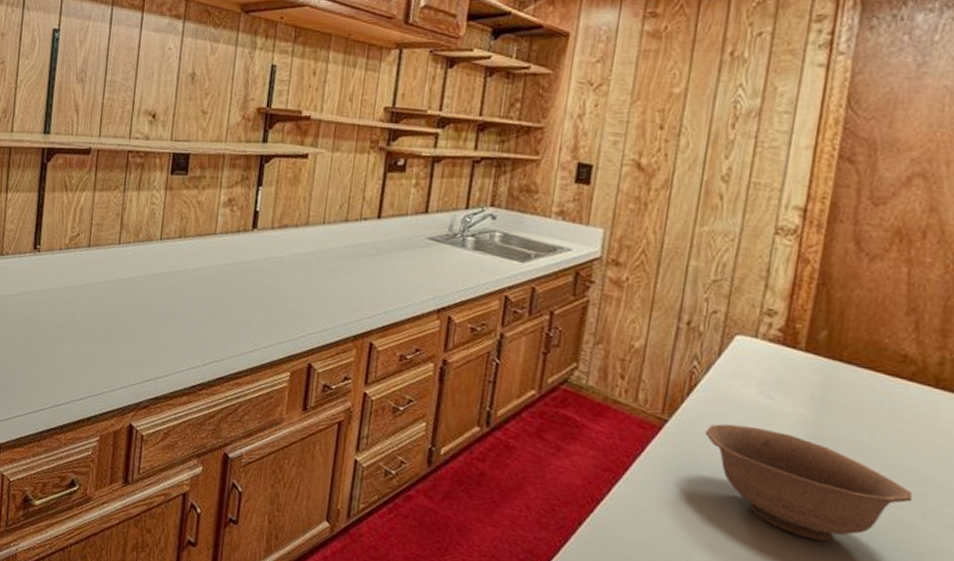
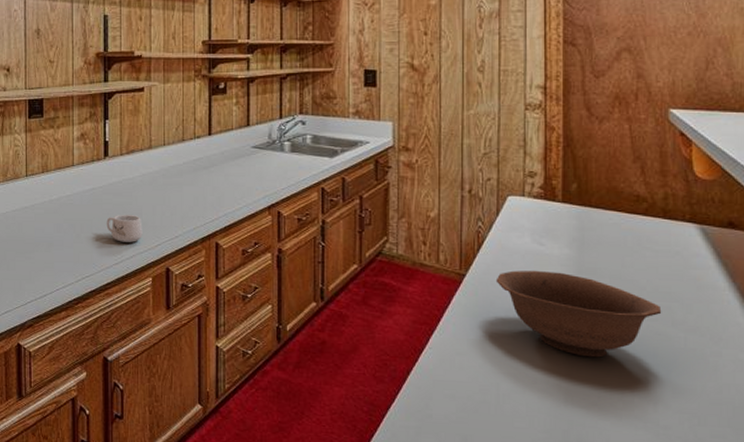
mug: none [245,296,287,330] -> present [106,215,143,242]

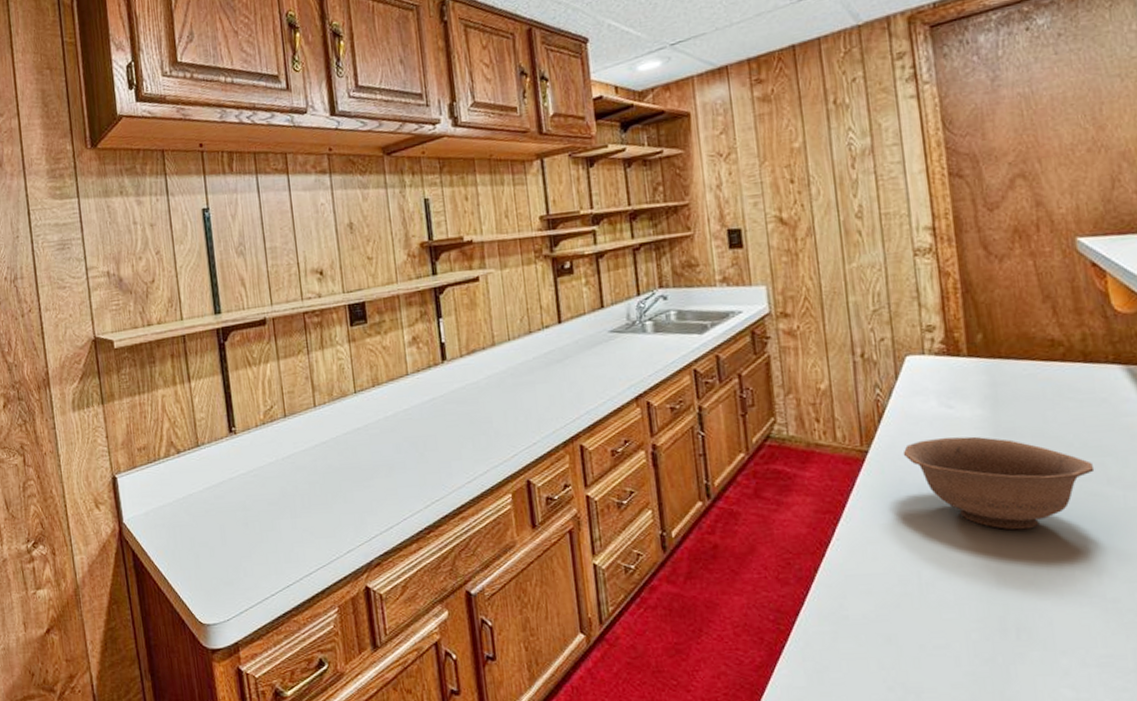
mug: present [106,215,143,242] -> none [452,424,496,457]

